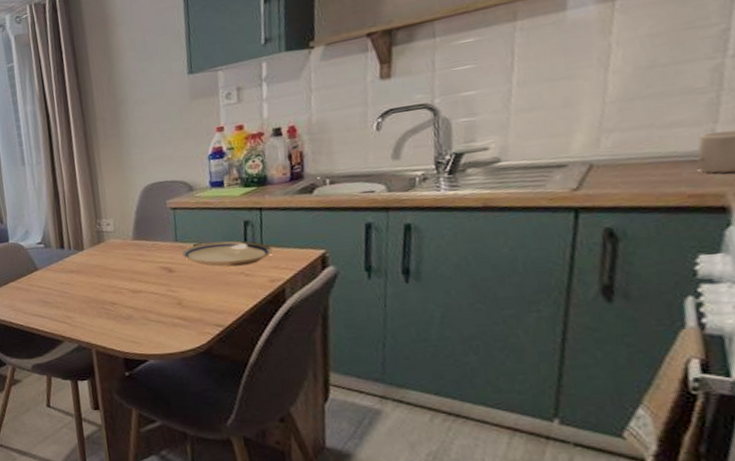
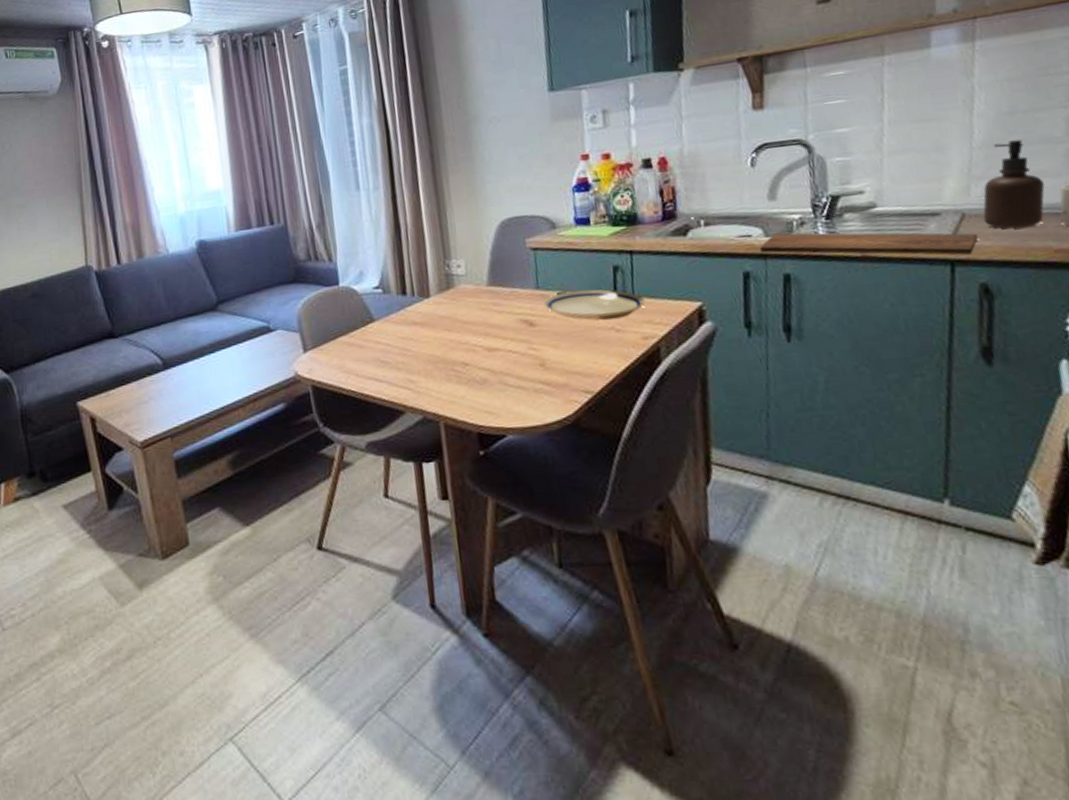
cutting board: none [383,182,606,206] -> present [760,232,979,256]
soap dispenser: none [612,92,682,177] -> present [983,139,1045,229]

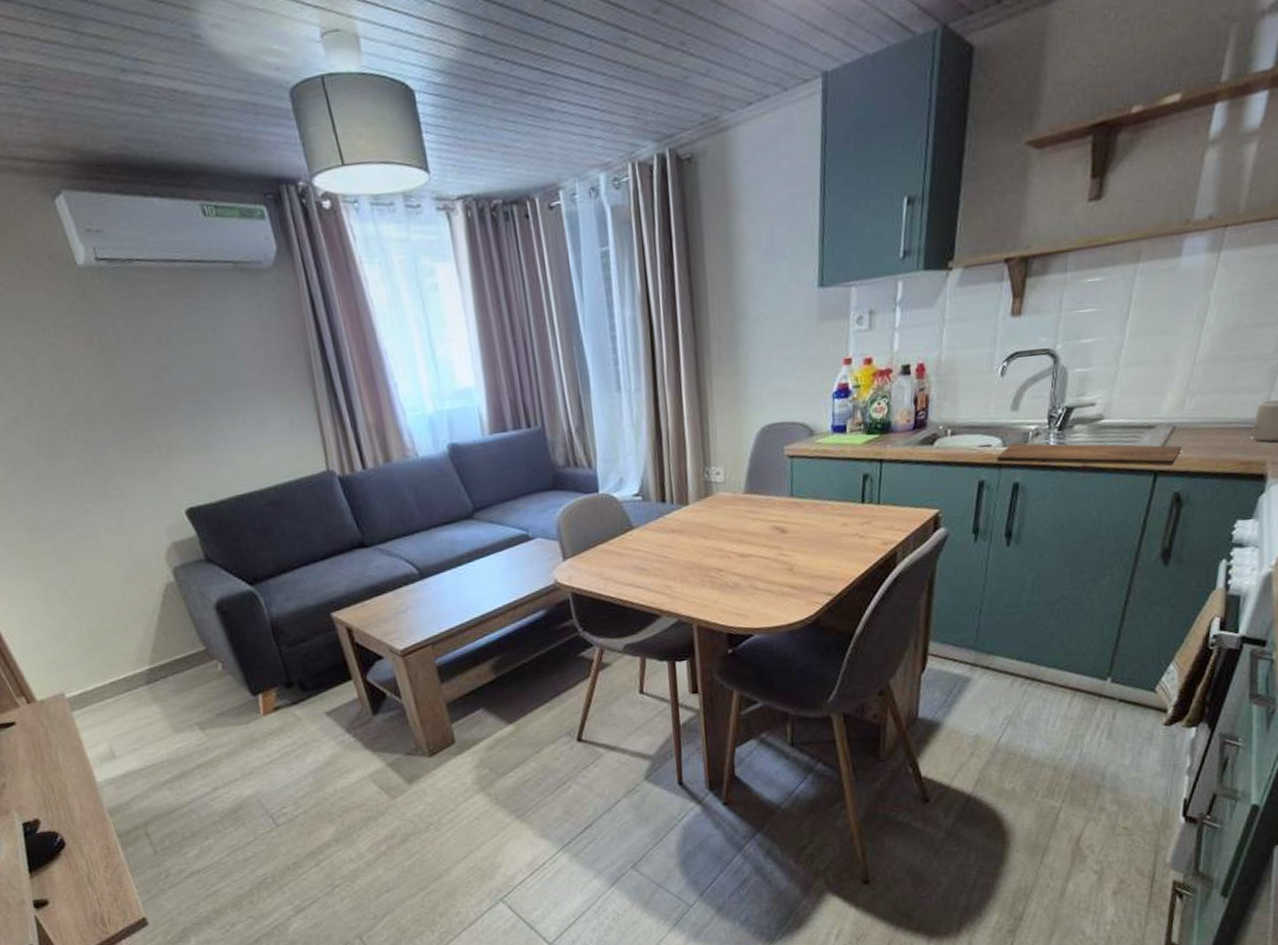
plate: present [543,289,646,321] -> none [796,497,889,528]
soap dispenser: present [983,139,1045,229] -> none [1189,355,1246,442]

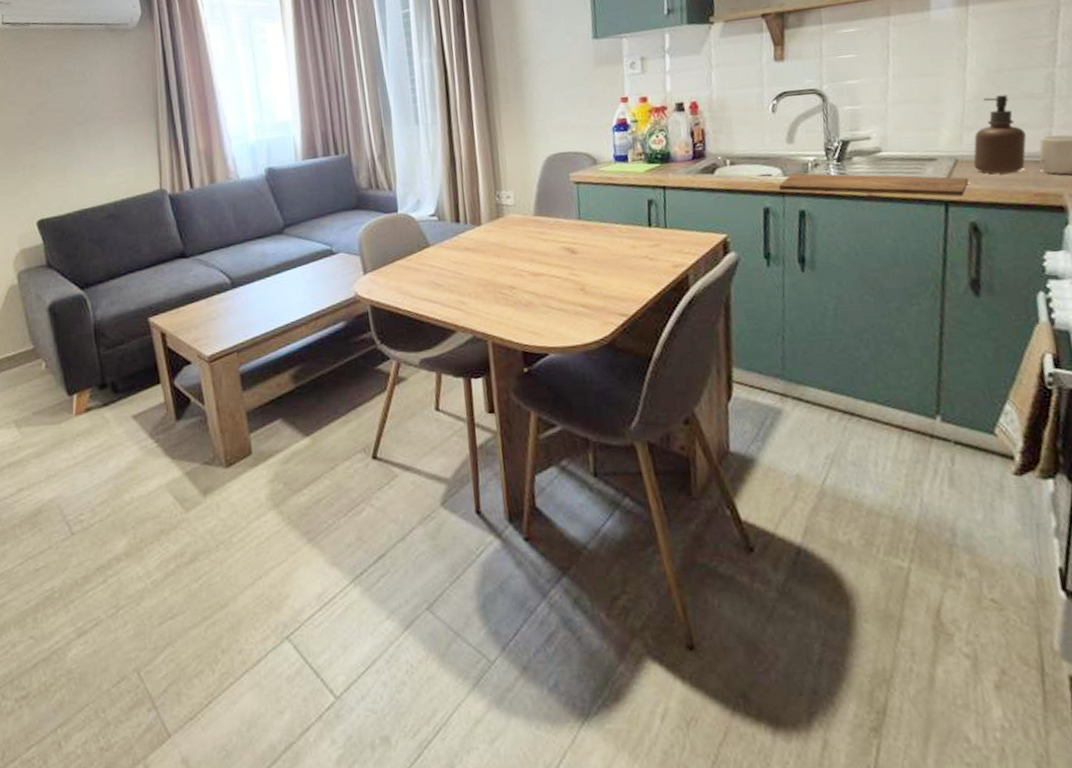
soap dispenser: none [1189,355,1246,442] -> present [973,95,1027,174]

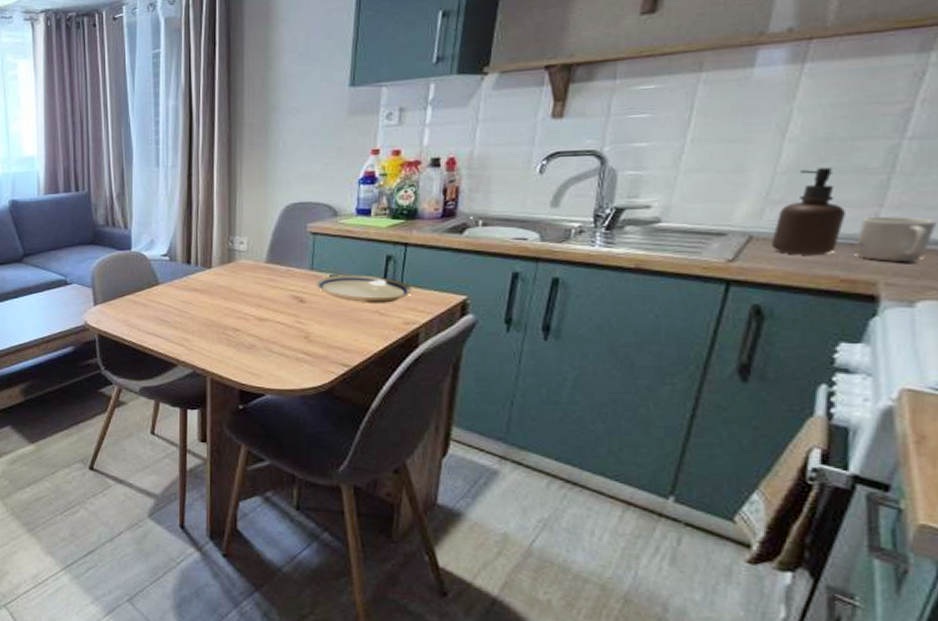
plate: none [584,220,676,250] -> present [315,275,412,303]
cutting board: present [779,173,969,197] -> none [534,239,762,276]

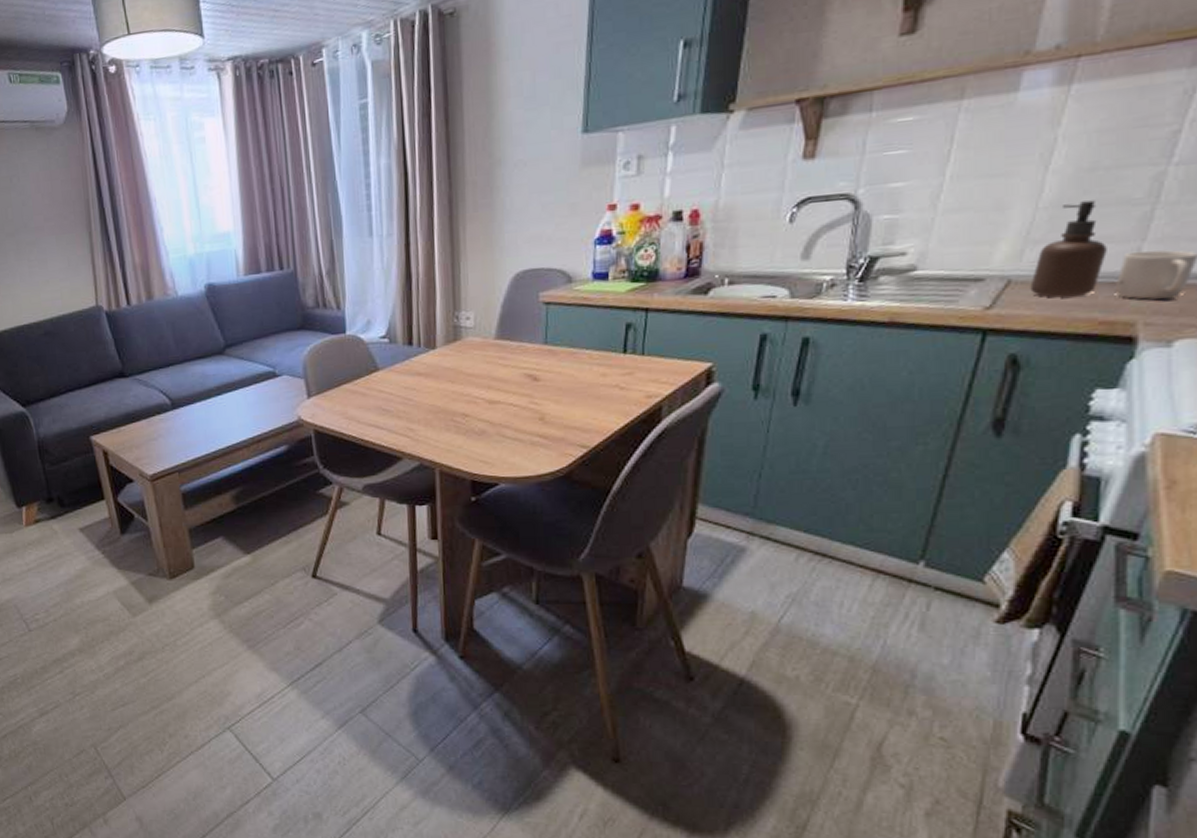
plate: present [315,275,412,303] -> none [550,346,654,378]

